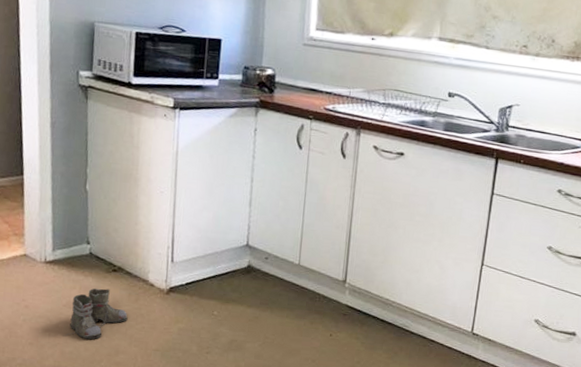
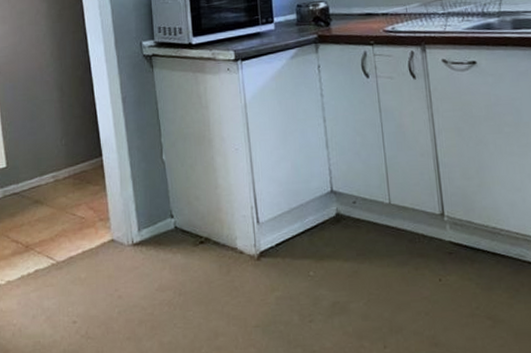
boots: present [65,288,128,340] -> none [162,264,222,325]

